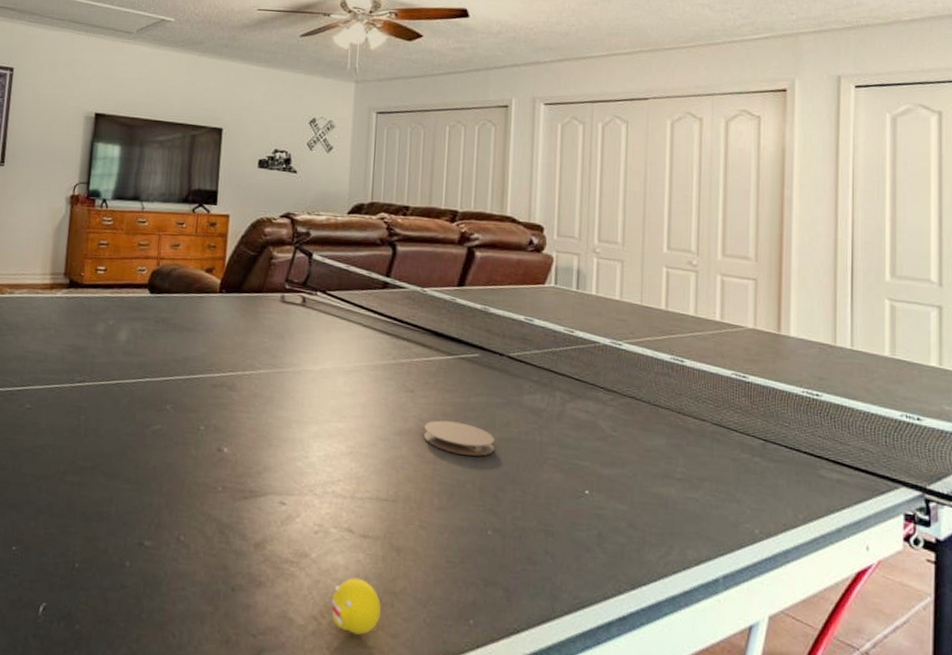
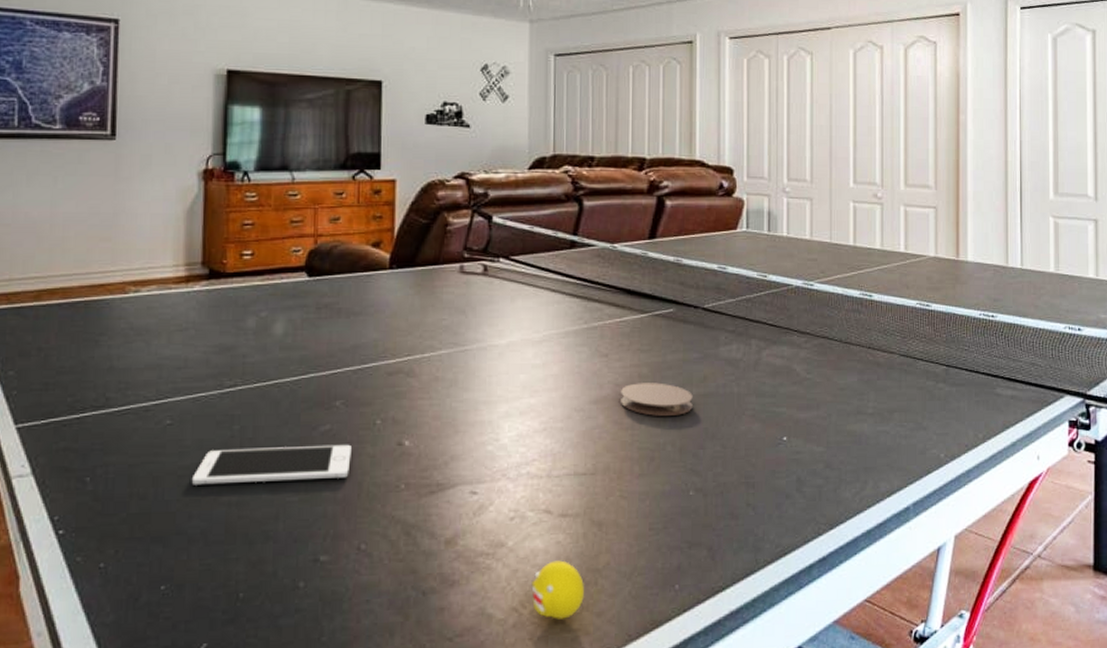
cell phone: none [43,435,178,474] -> present [191,444,351,485]

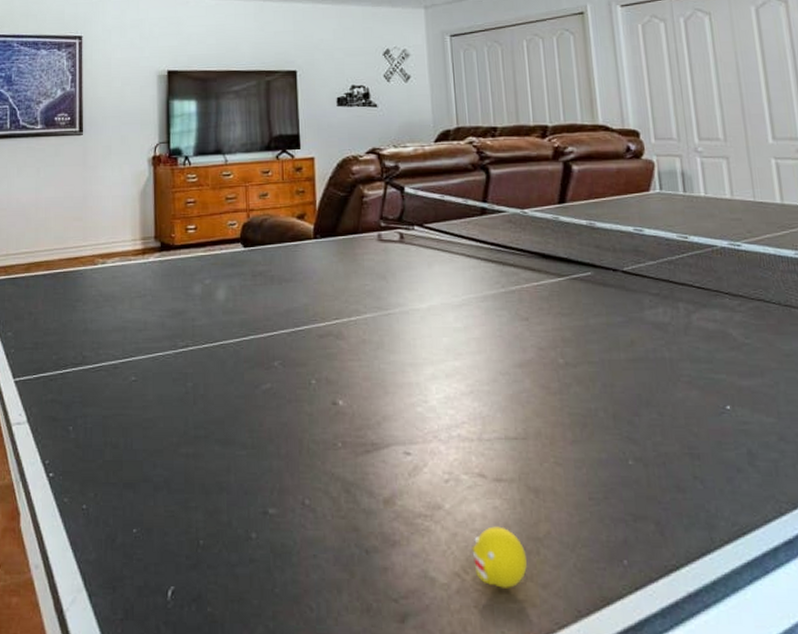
cell phone: present [191,444,351,485] -> none [154,402,291,437]
coaster: present [621,382,693,416] -> none [545,347,623,381]

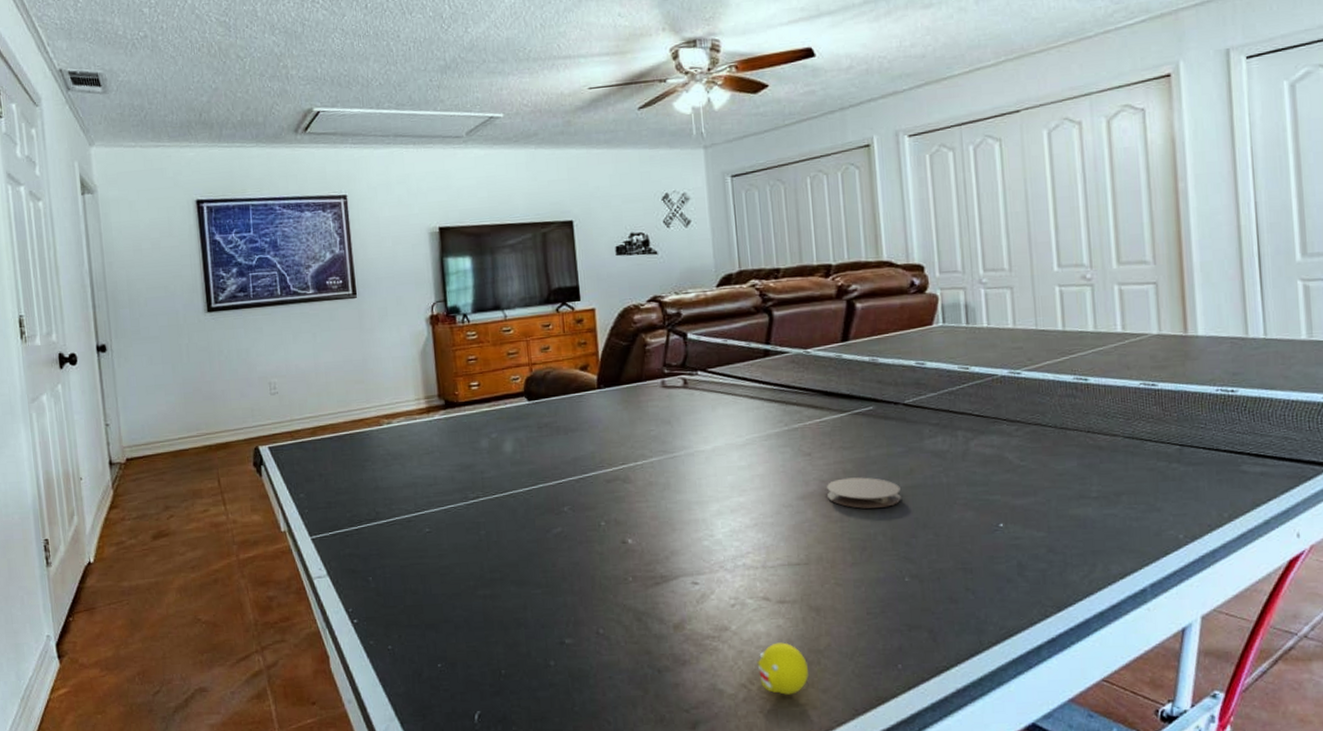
coaster: none [545,347,623,381] -> present [827,477,901,509]

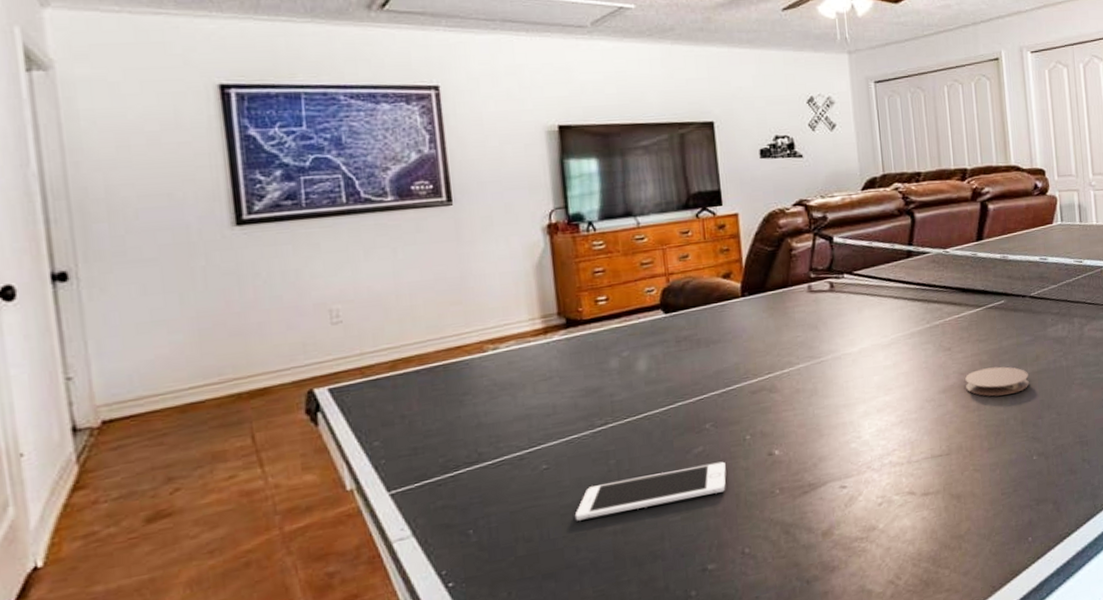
cell phone: none [451,544,583,582] -> present [574,461,727,521]
ping-pong ball: present [757,642,810,695] -> none [903,532,952,584]

